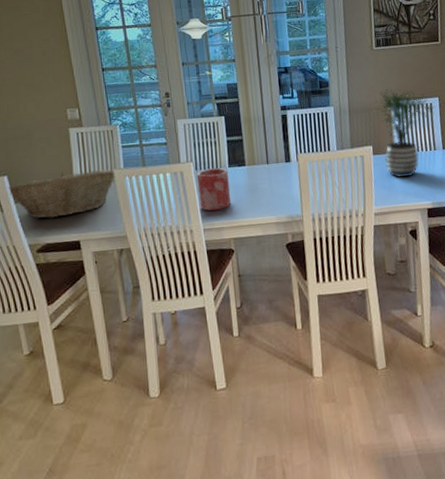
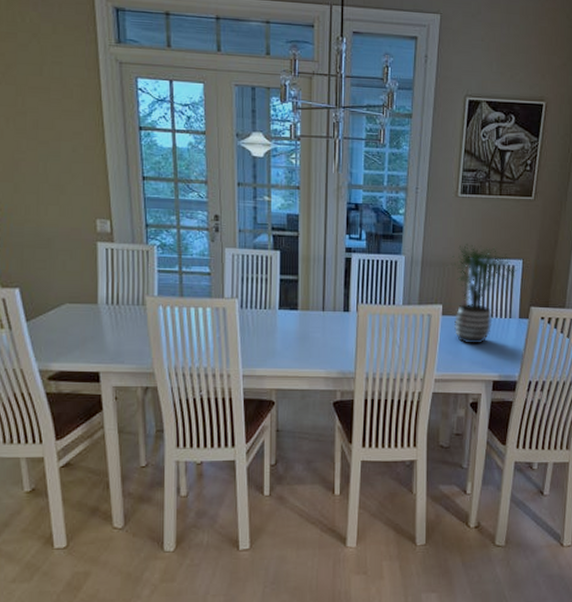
fruit basket: present [8,169,116,219] -> none [19,291,148,344]
vase: present [196,167,231,211] -> none [241,308,277,357]

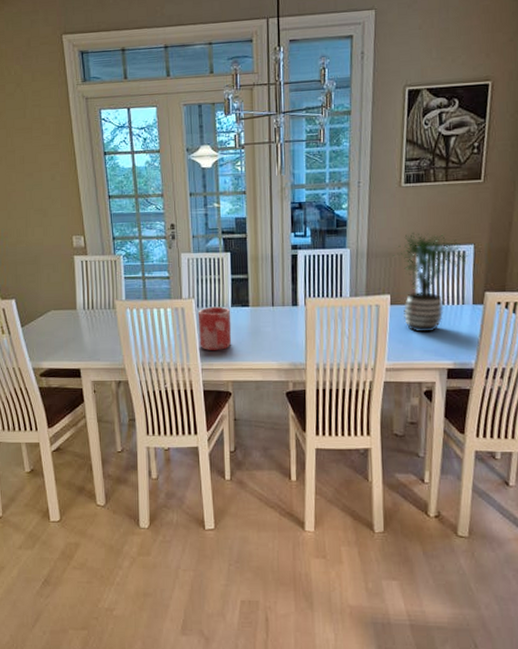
vase: none [241,308,277,357] -> present [197,306,231,351]

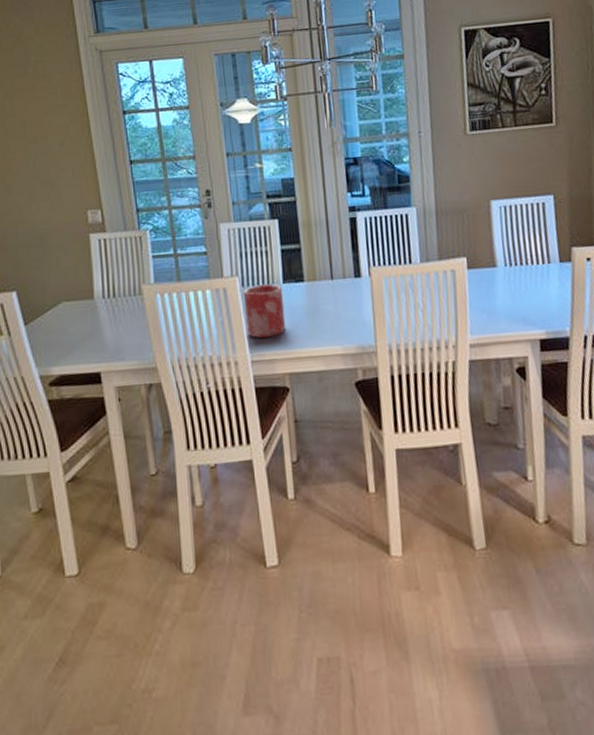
potted plant: present [392,233,469,333] -> none [464,184,550,299]

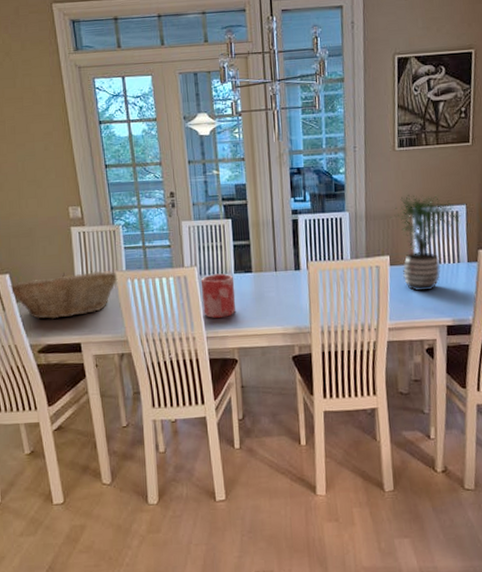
fruit basket: none [17,284,145,345] -> present [10,270,118,320]
potted plant: none [464,184,550,299] -> present [389,195,462,292]

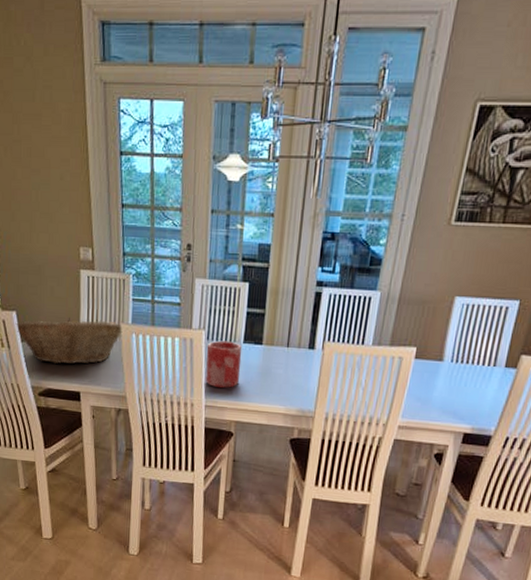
potted plant: present [389,195,462,292] -> none [426,280,512,393]

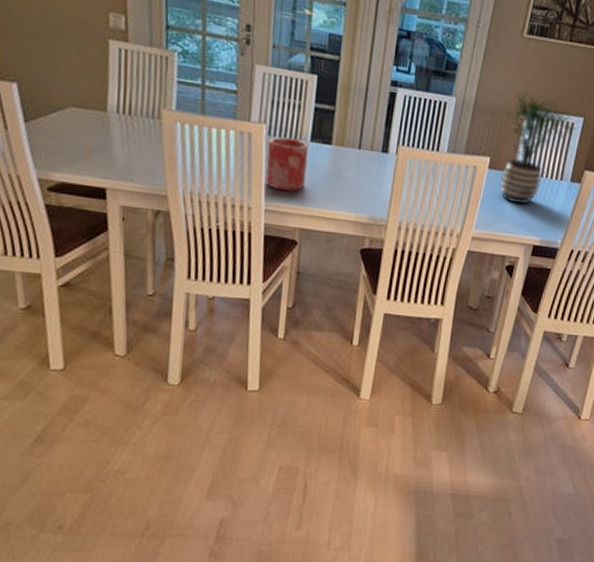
fruit basket: present [16,317,123,365] -> none [17,95,164,155]
potted plant: none [426,280,512,393] -> present [499,92,577,205]

